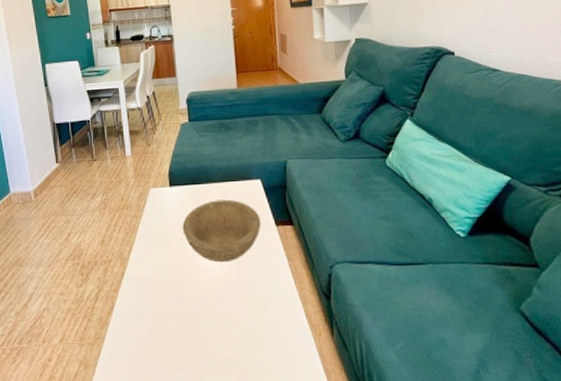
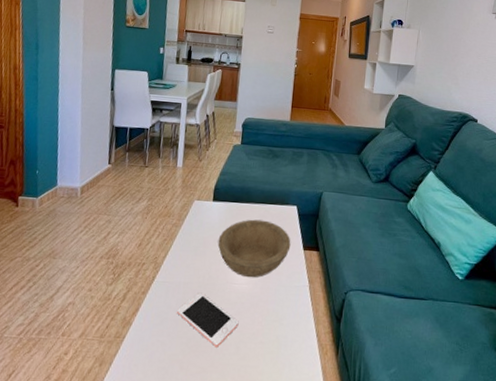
cell phone: none [153,284,220,339] -> present [177,292,239,348]

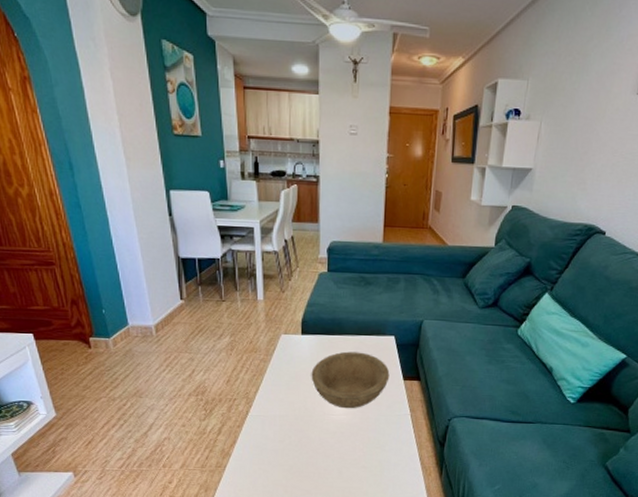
cell phone: present [177,292,239,348] -> none [276,424,340,473]

